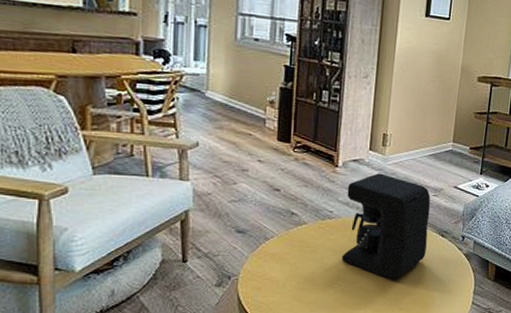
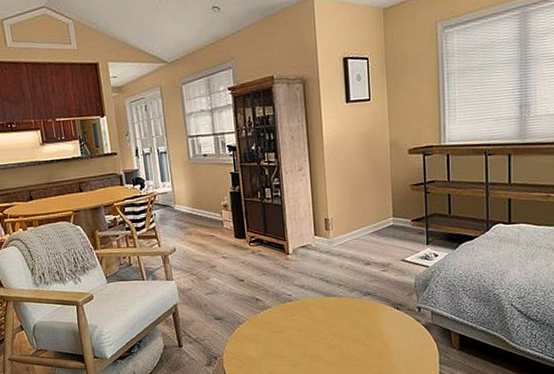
coffee maker: present [341,173,431,280] -> none [300,255,384,354]

